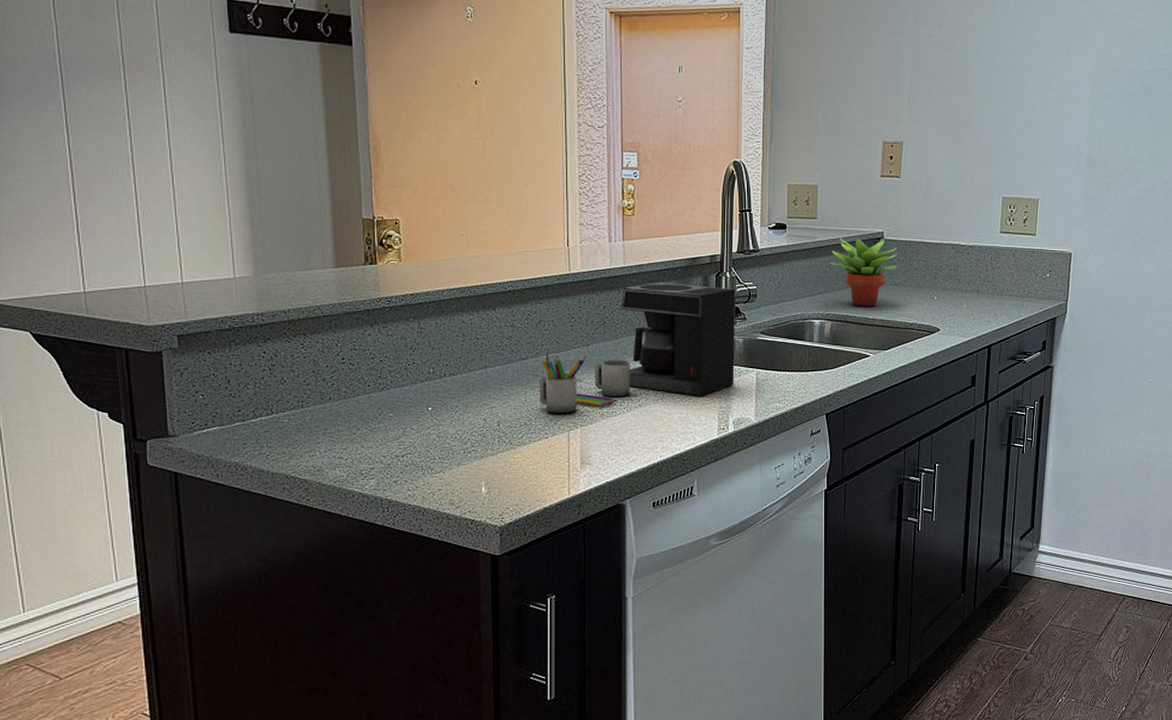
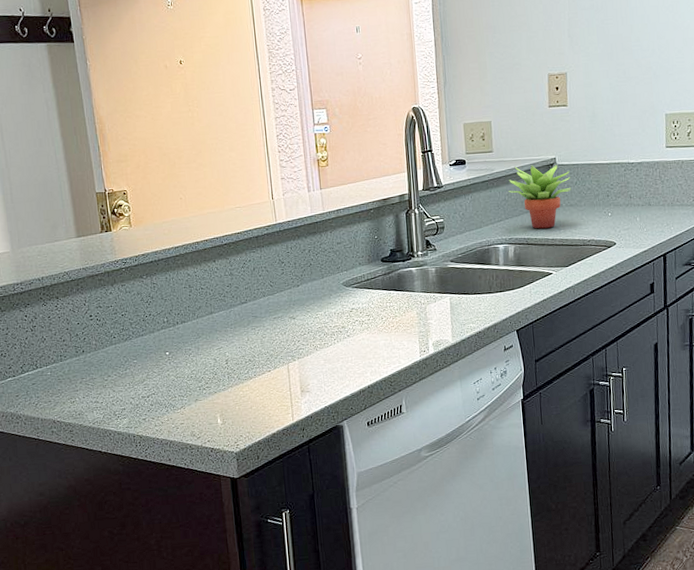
coffee maker: present [539,283,736,414] -> none [258,223,430,350]

